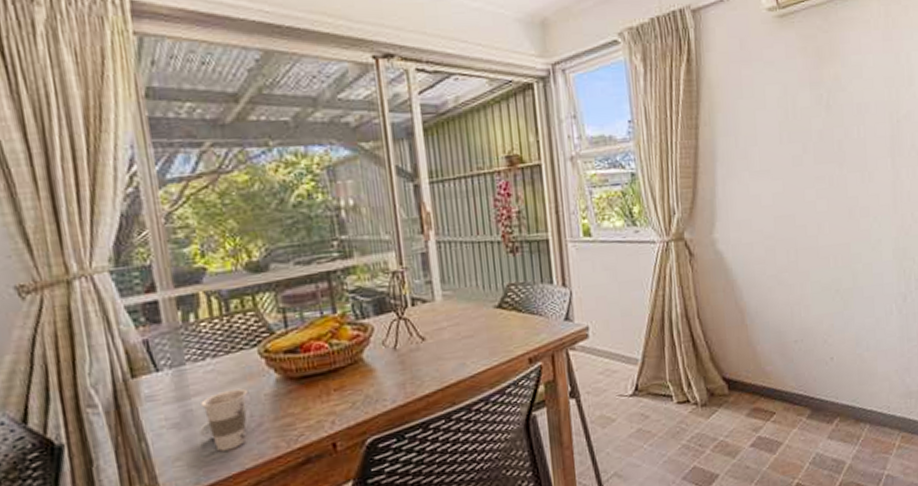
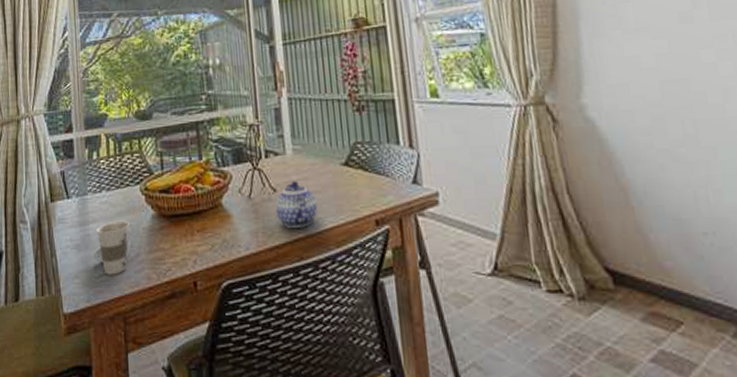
teapot: none [424,327,470,376] -> present [275,181,317,228]

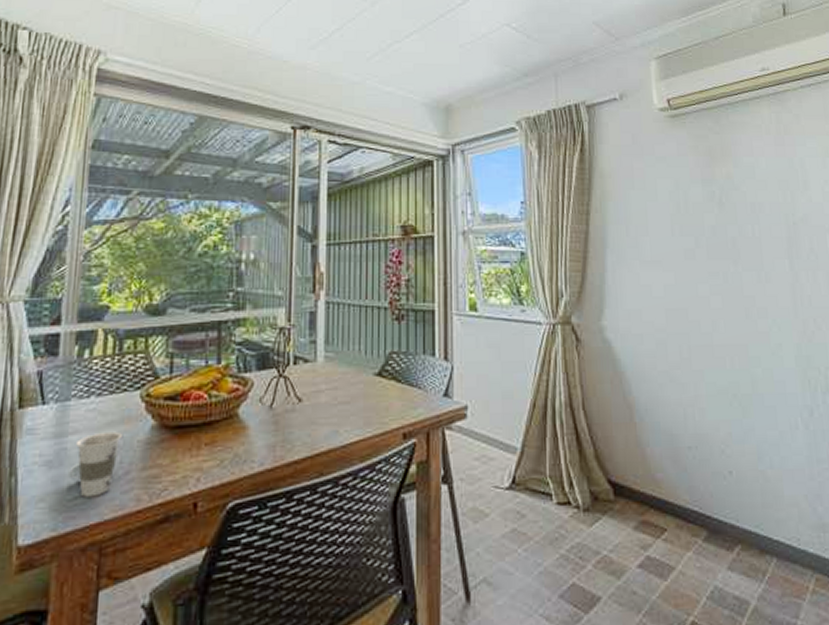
teapot: present [275,181,317,228] -> none [298,390,344,441]

